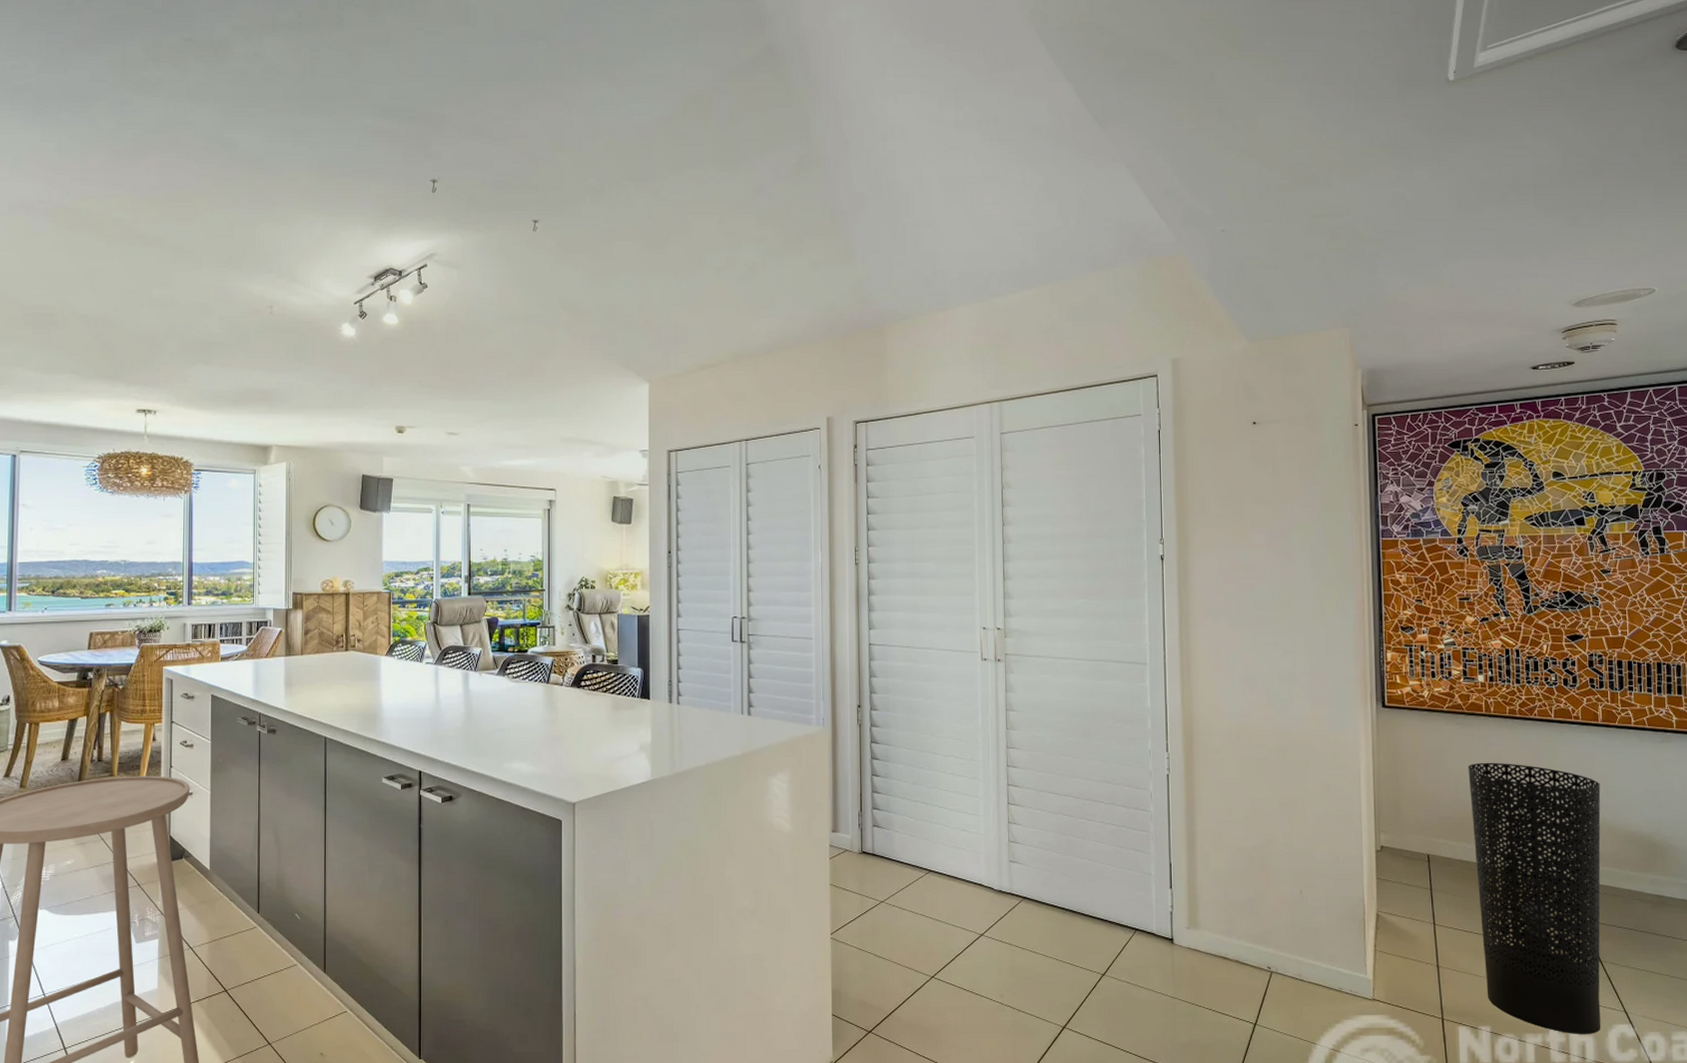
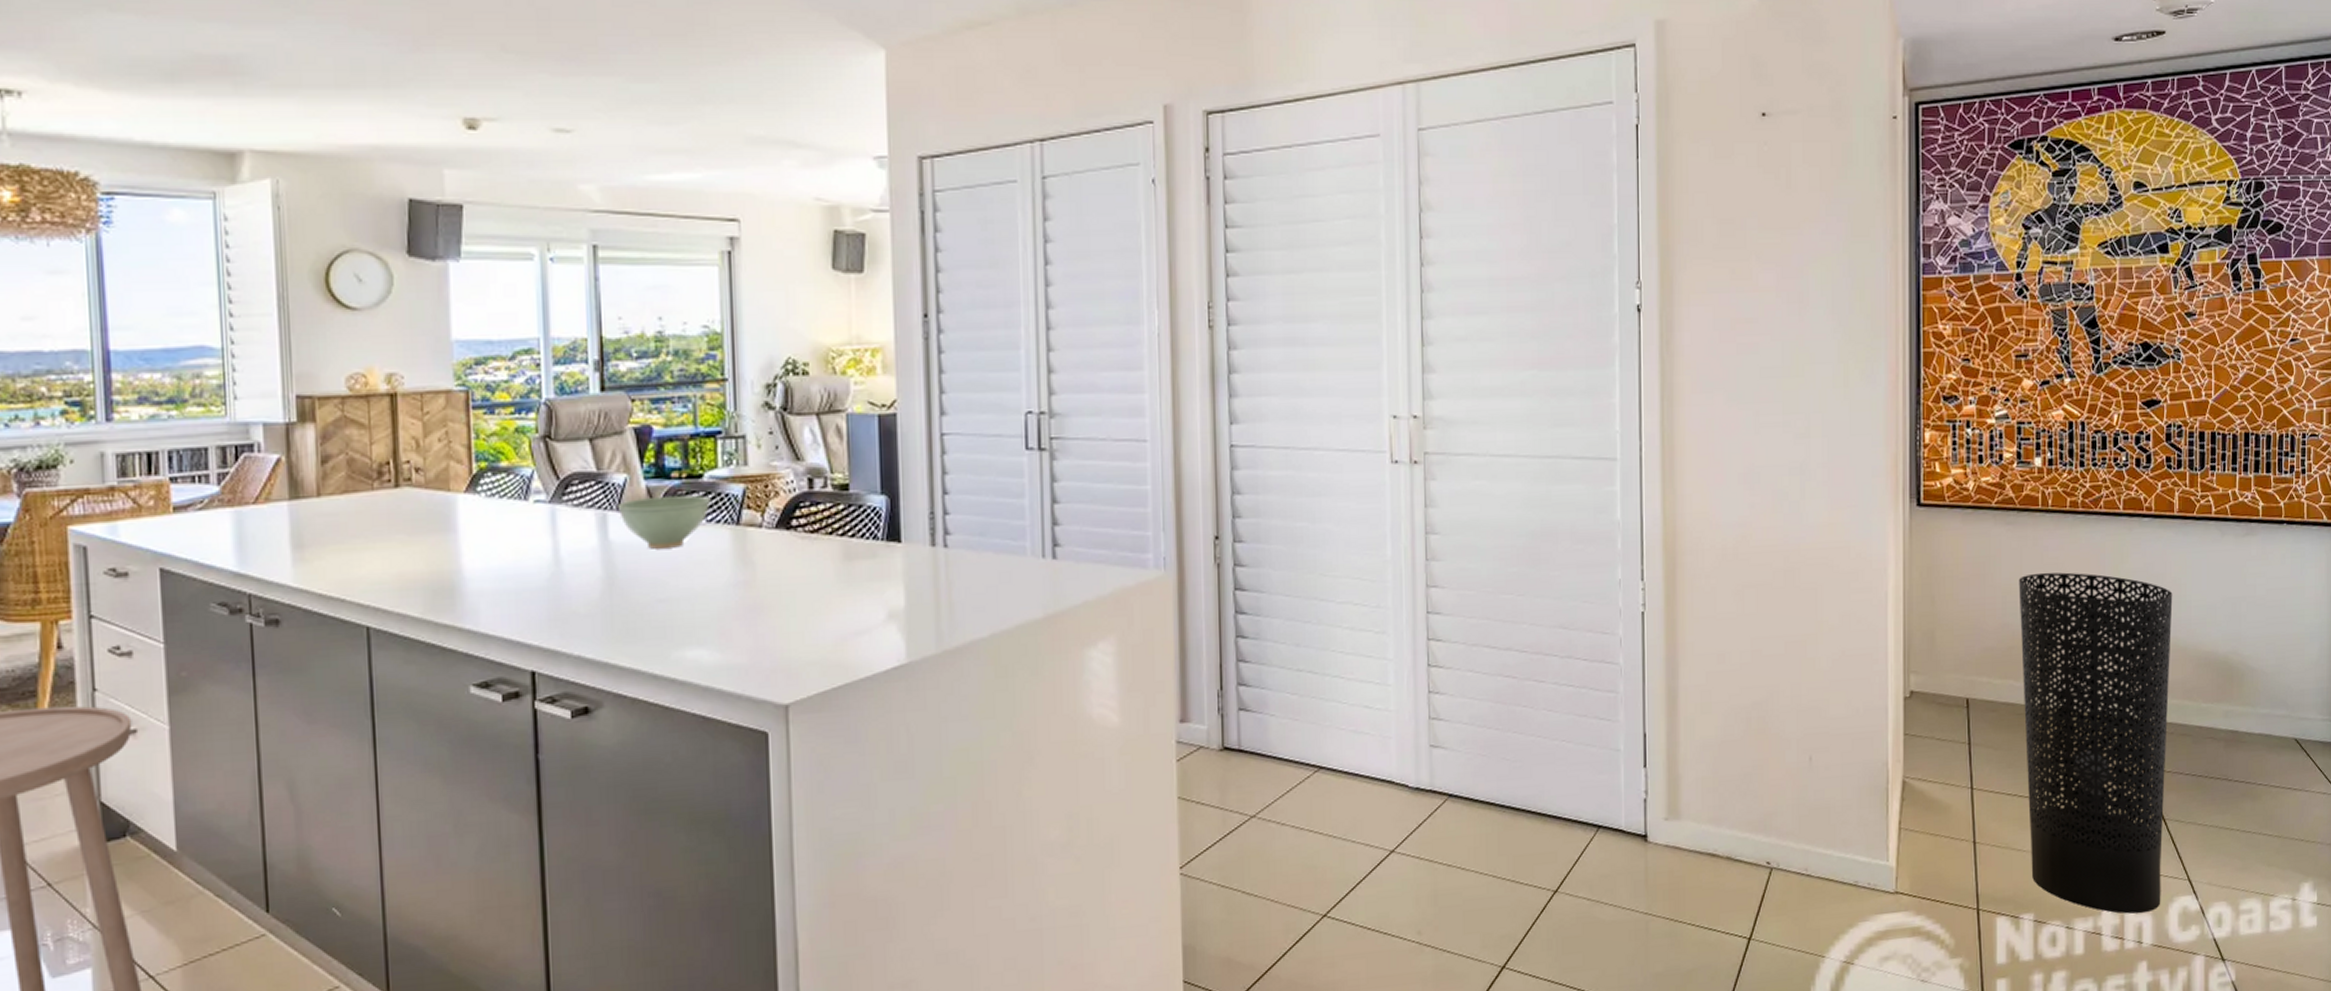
bowl: none [475,663,532,697] -> present [617,495,711,549]

